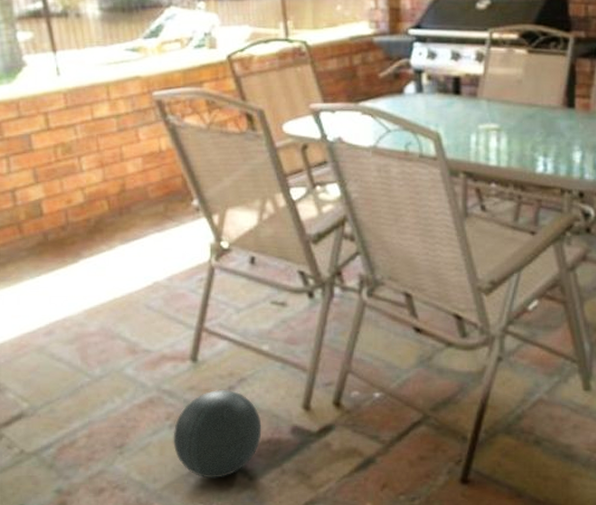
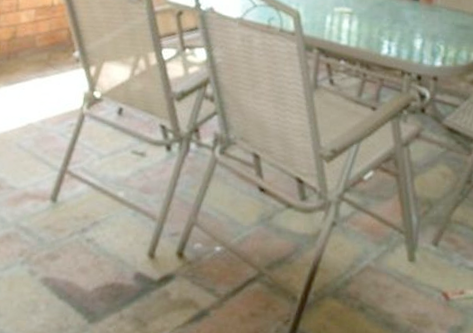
ball: present [173,390,262,479] -> none [22,231,108,319]

